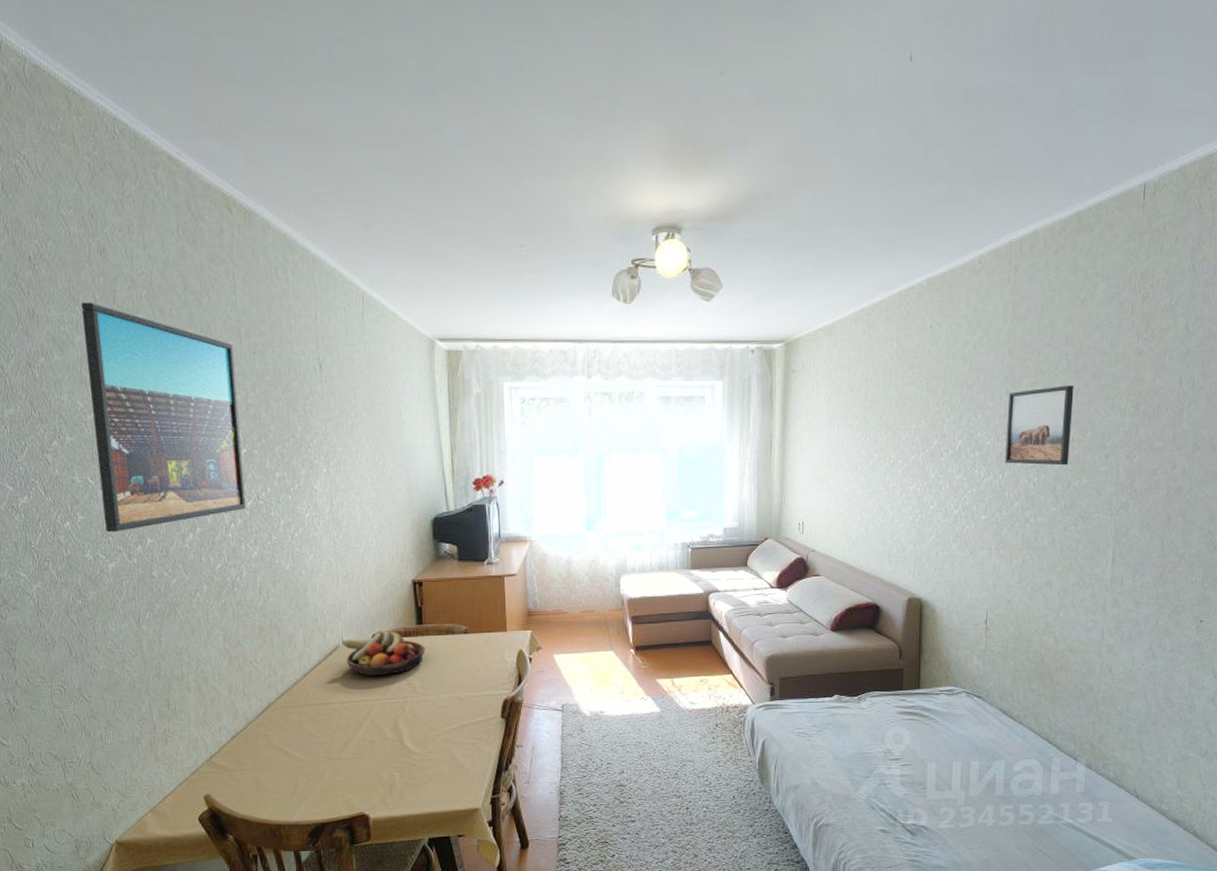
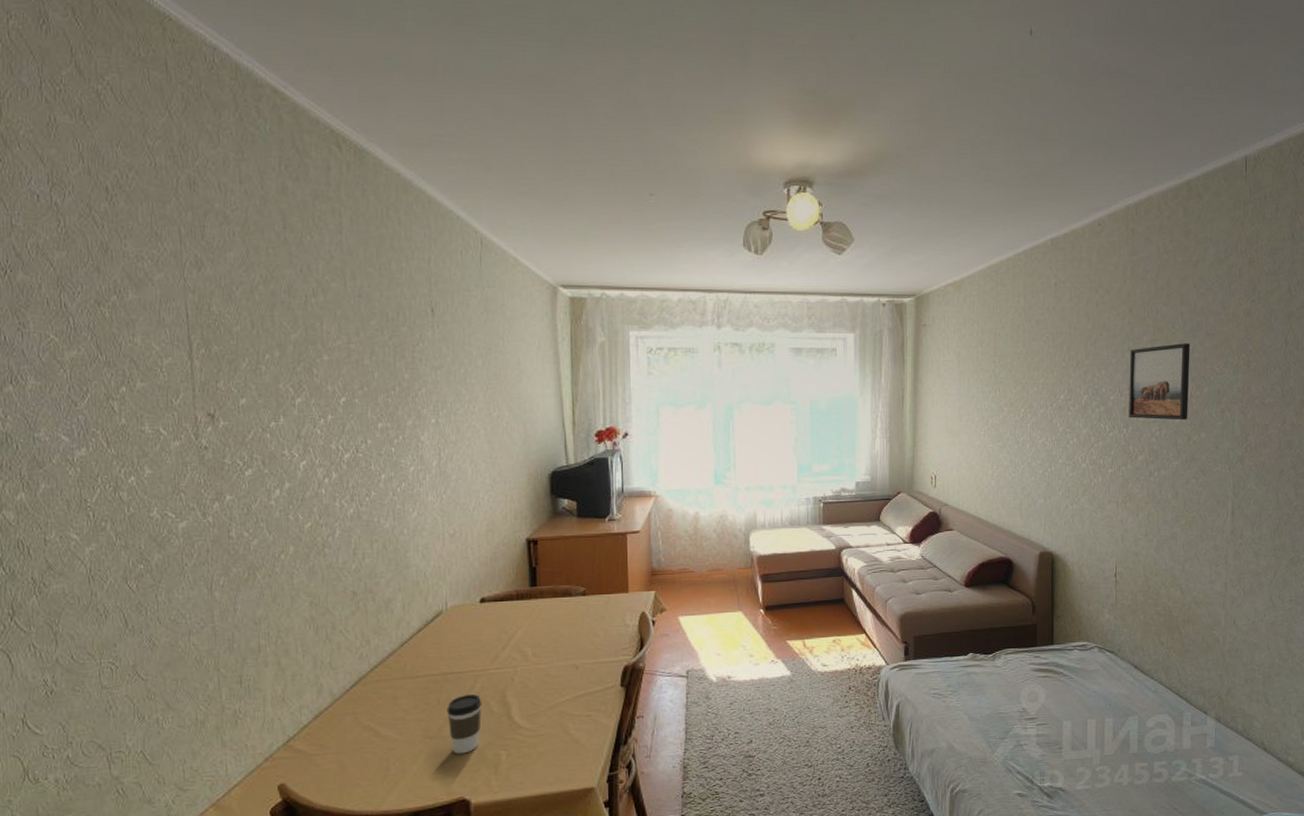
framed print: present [80,302,246,533] -> none [163,237,343,489]
fruit bowl: present [342,630,426,677] -> none [446,594,540,645]
coffee cup: none [345,721,377,774] -> present [446,694,482,754]

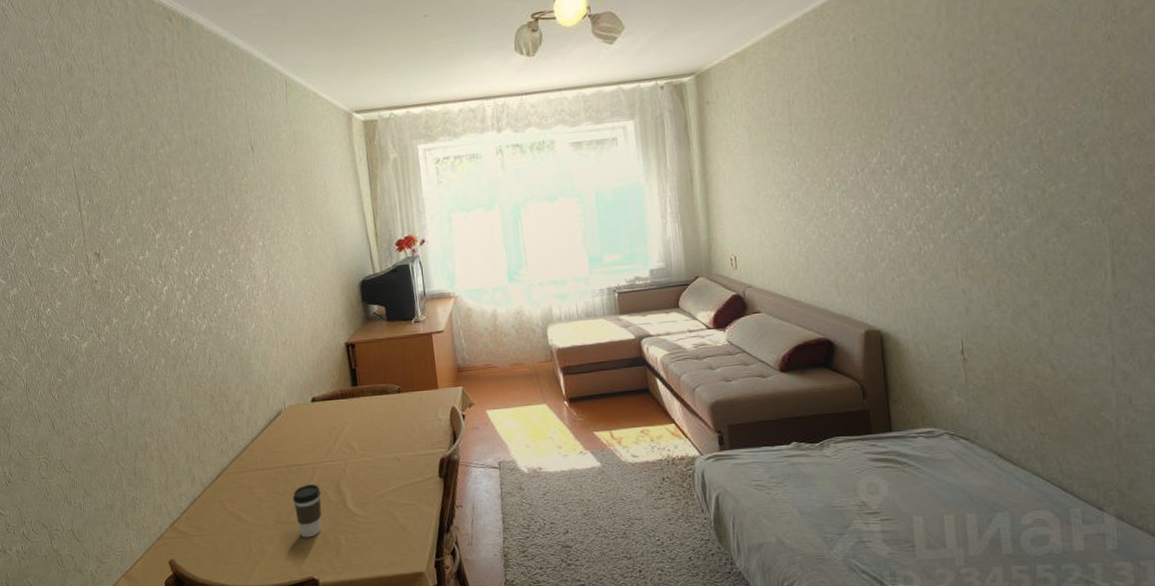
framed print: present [1129,343,1190,420] -> none [955,82,1040,175]

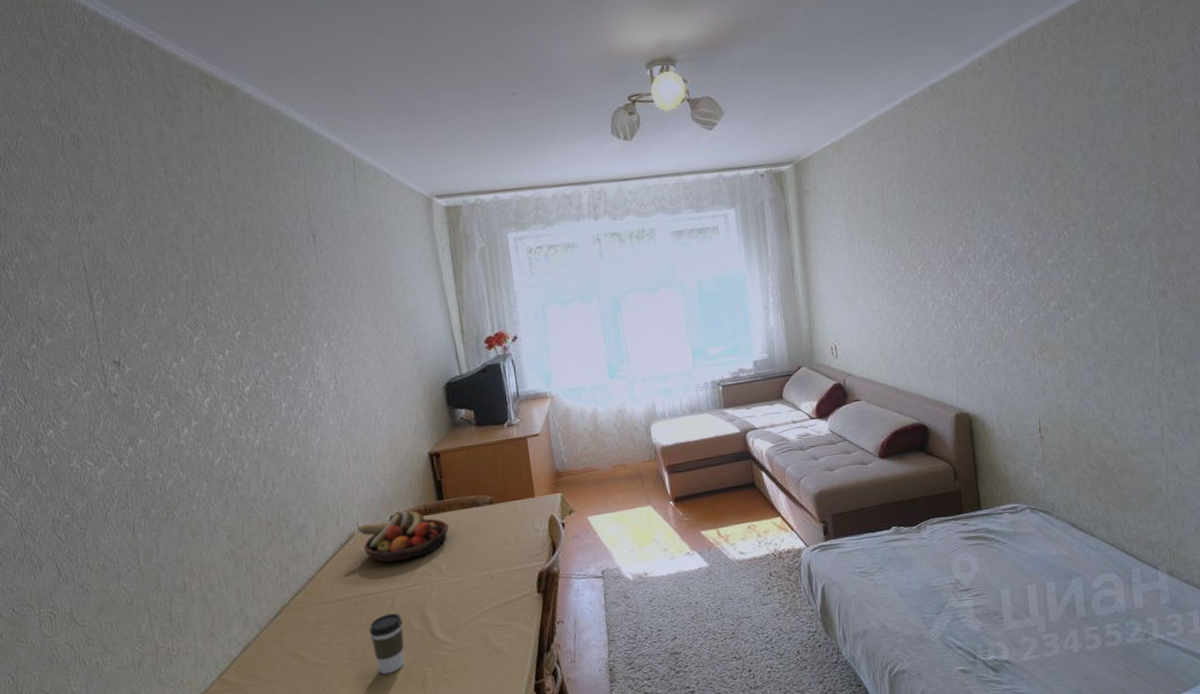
fruit bowl: none [284,393,362,440] -> present [357,510,450,563]

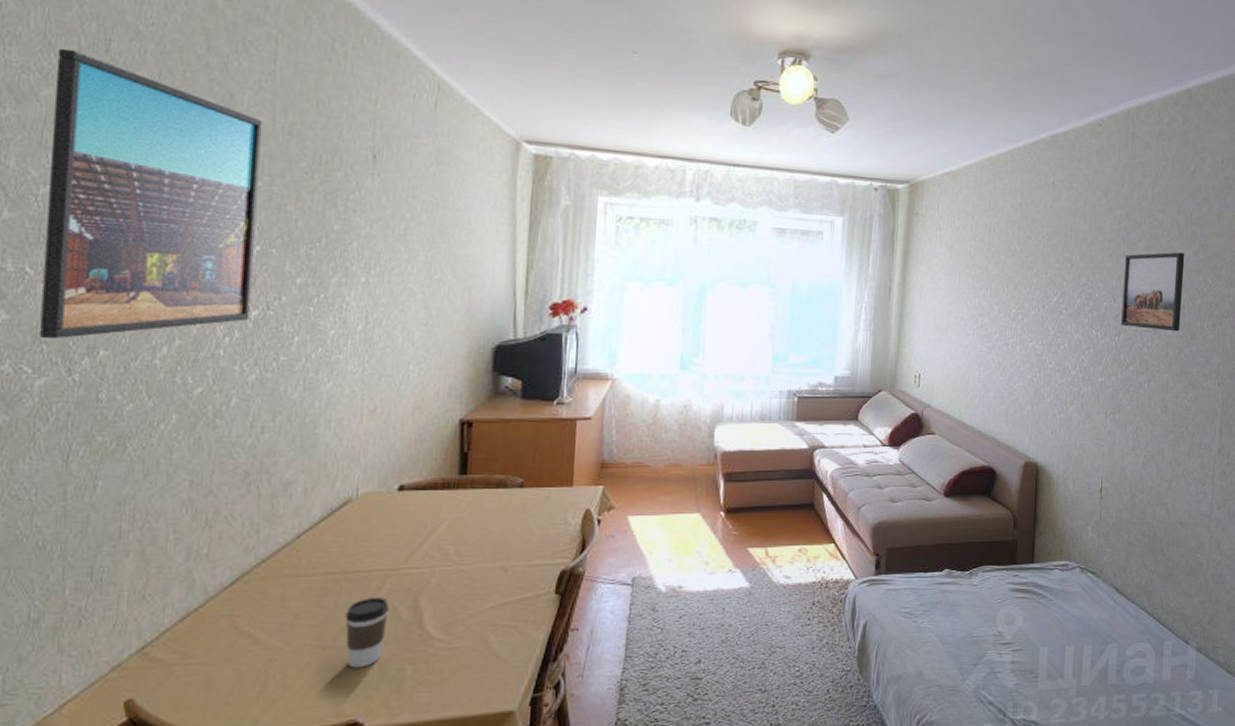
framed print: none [55,194,244,437] -> present [40,48,263,340]
fruit bowl: present [357,510,450,563] -> none [356,481,468,539]
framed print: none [1029,176,1100,263] -> present [1121,252,1185,332]

